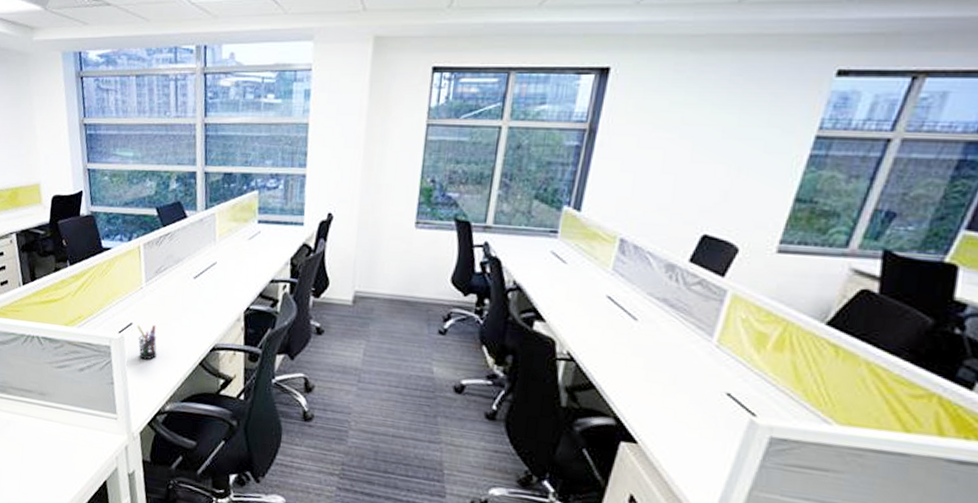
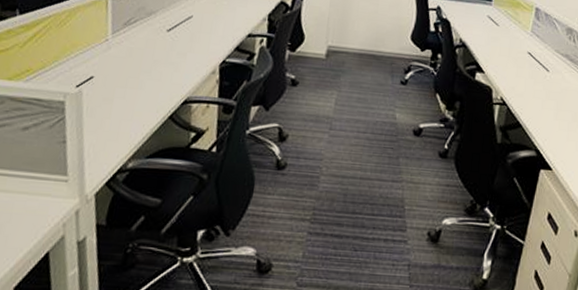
pen holder: present [137,324,157,360] -> none [99,77,121,116]

